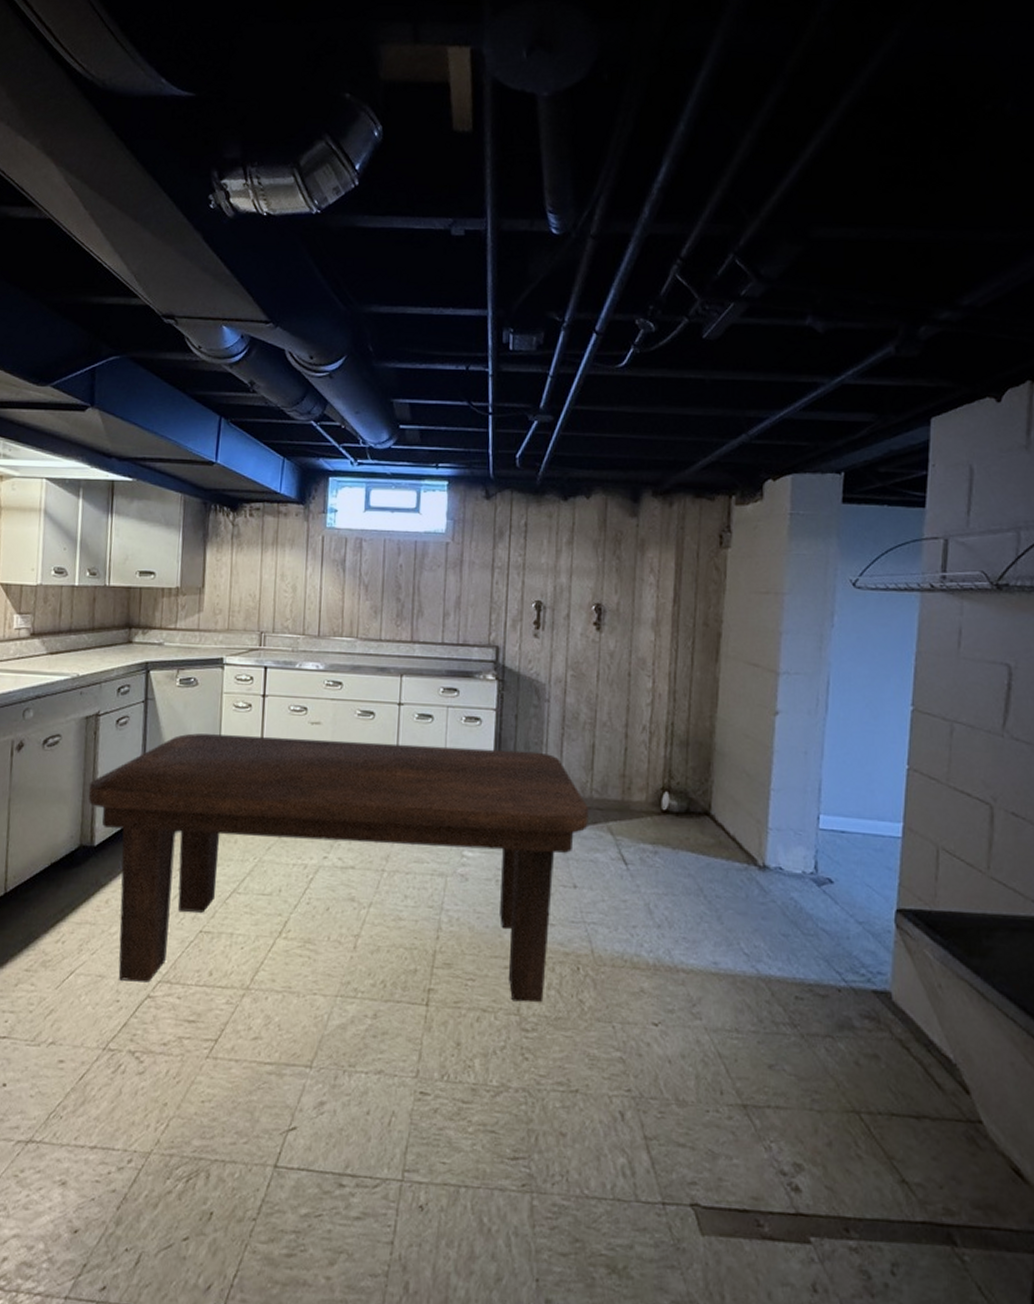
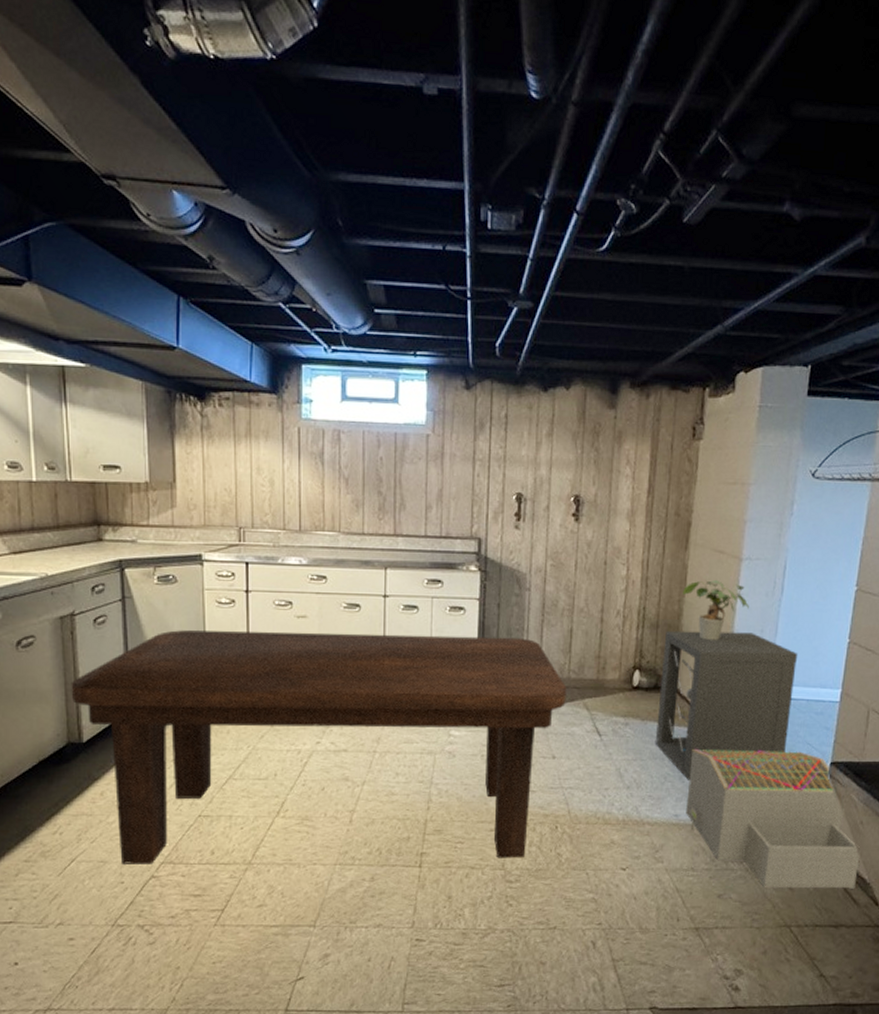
storage cabinet: none [689,749,849,922] -> present [656,630,798,780]
potted plant: none [715,695,789,761] -> present [683,580,749,640]
architectural model: none [726,884,942,1070] -> present [686,748,861,889]

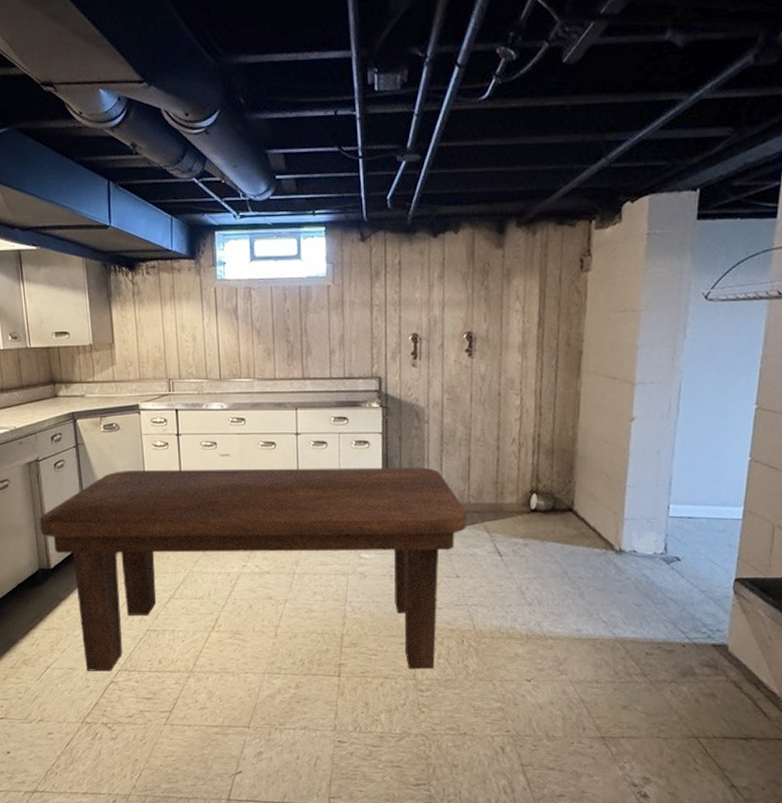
storage cabinet: present [656,630,798,780] -> none [555,454,697,597]
potted plant: present [683,580,749,640] -> none [577,405,644,463]
architectural model: present [686,748,861,889] -> none [588,567,770,703]

